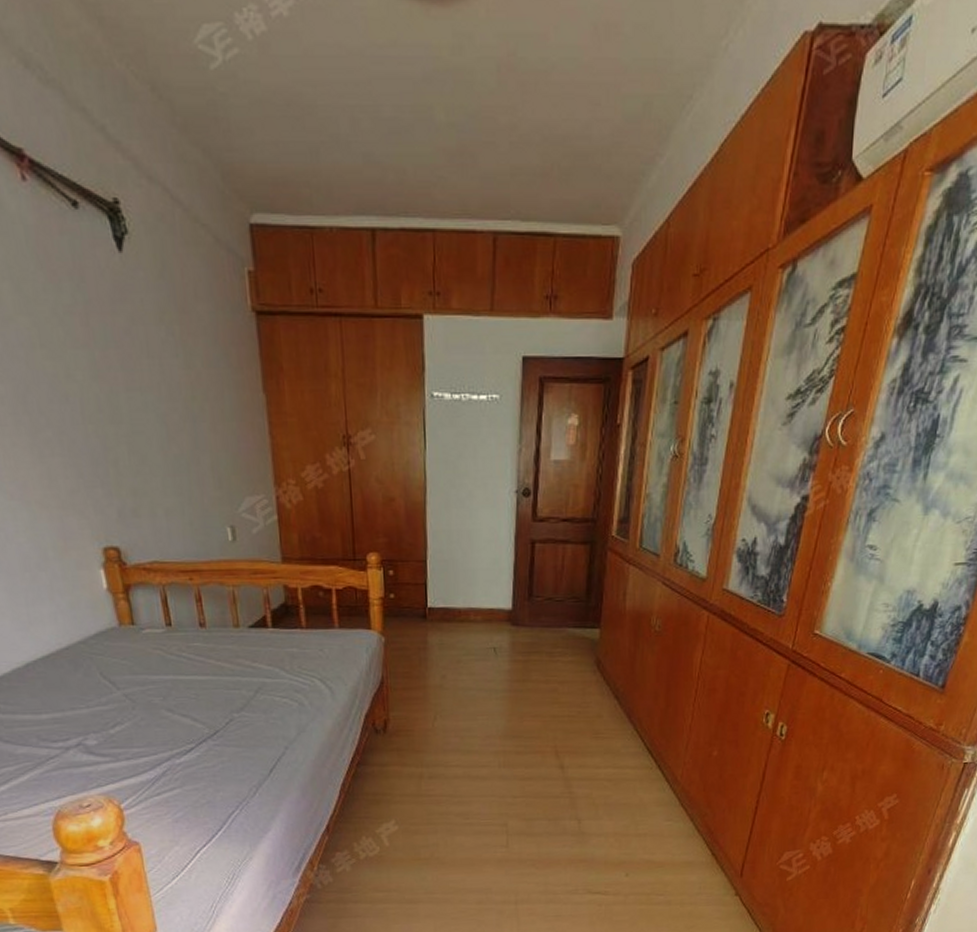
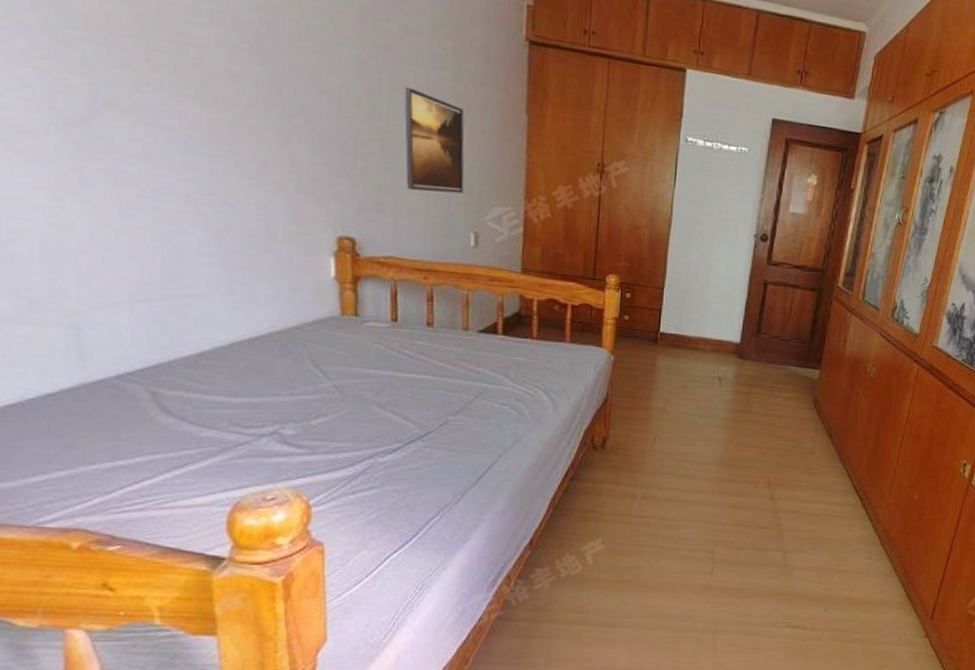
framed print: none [141,382,214,491] -> present [404,87,465,194]

